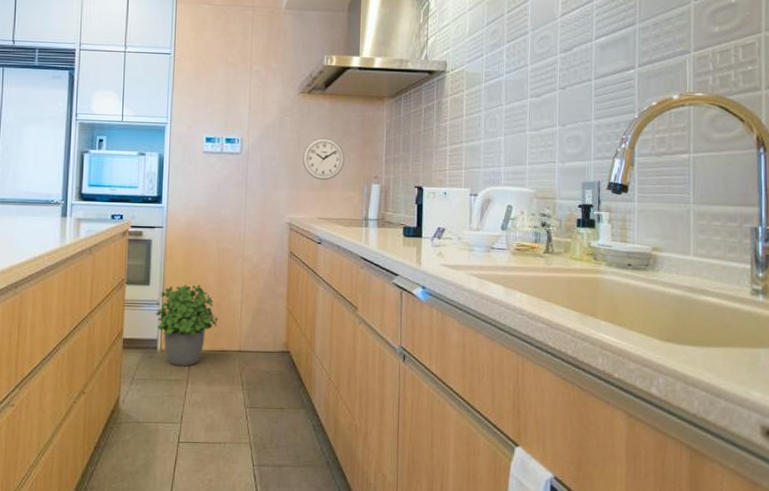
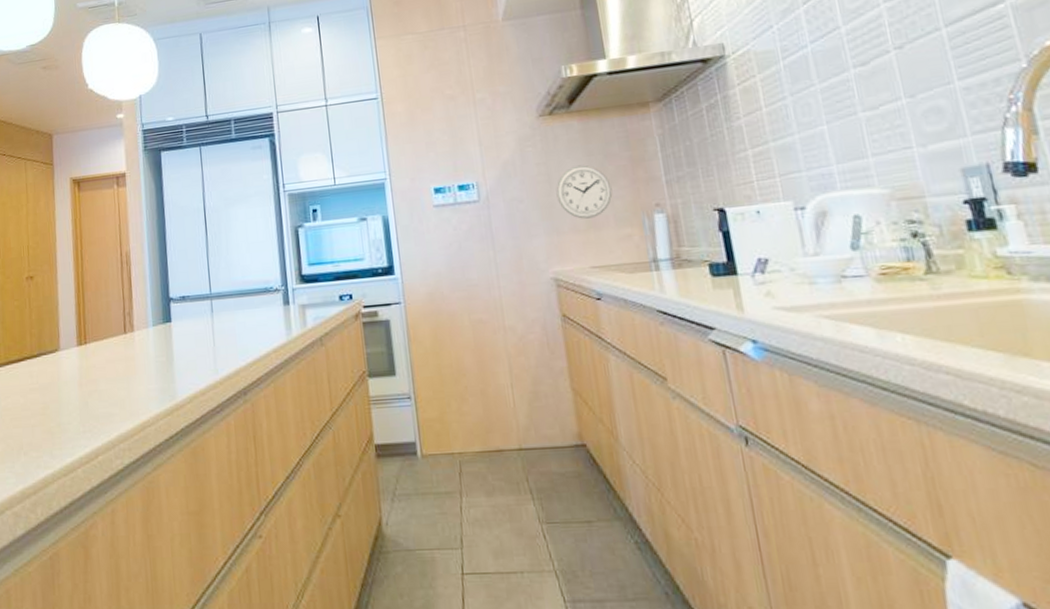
potted plant: present [155,284,219,367] -> none [408,368,487,475]

